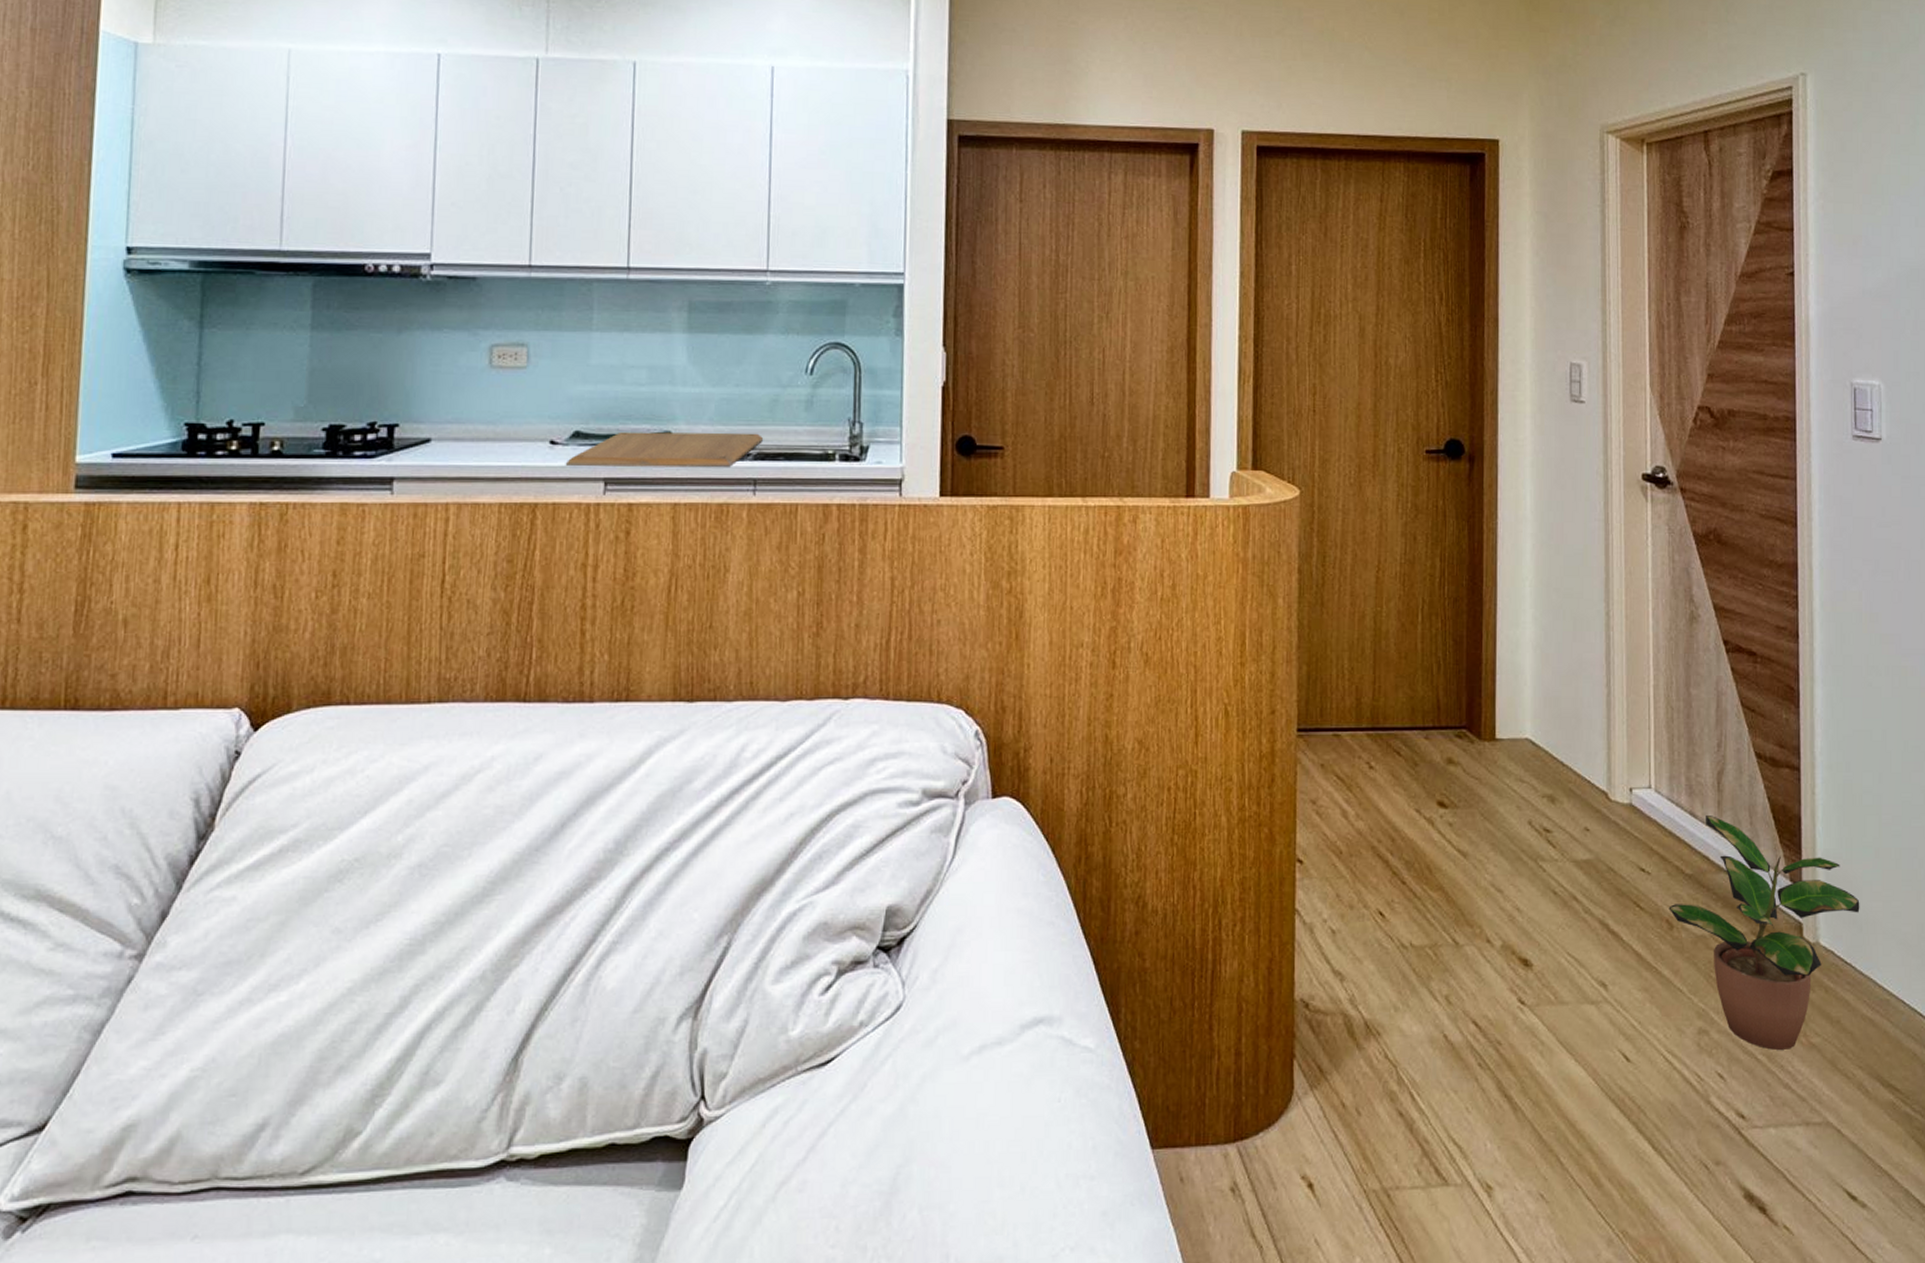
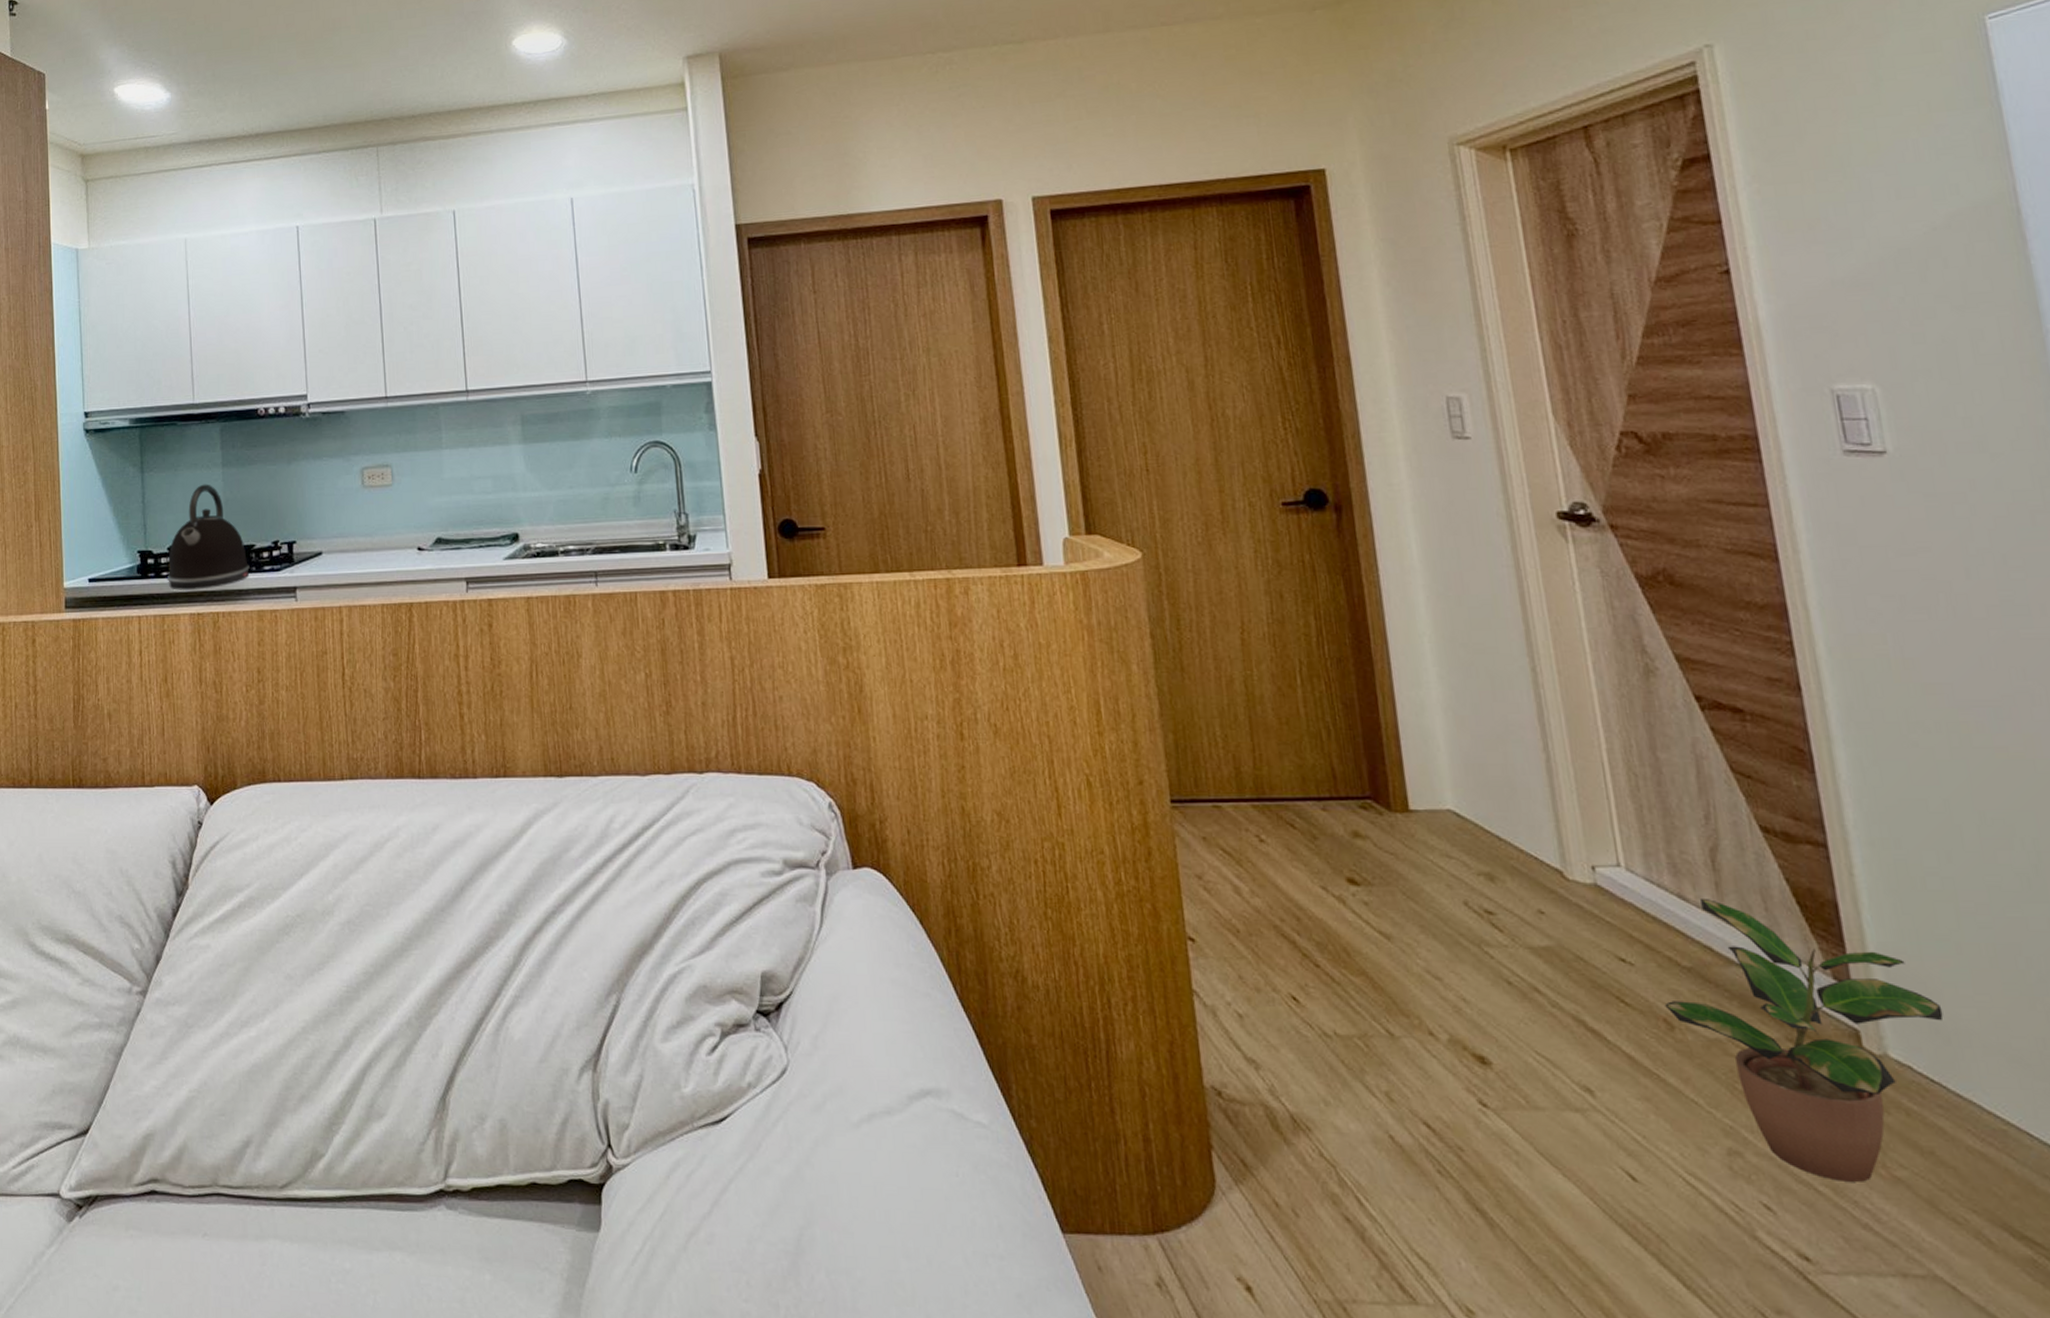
kettle: none [223,348,335,474] -> present [168,484,250,590]
chopping board: present [565,431,763,468] -> none [432,529,599,570]

